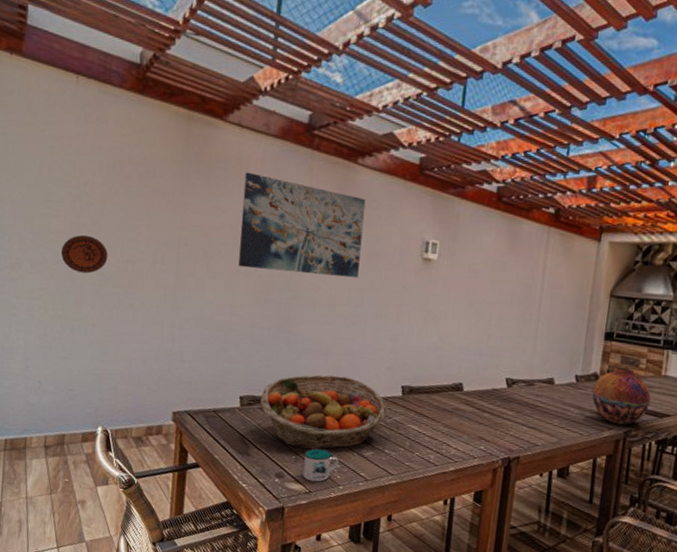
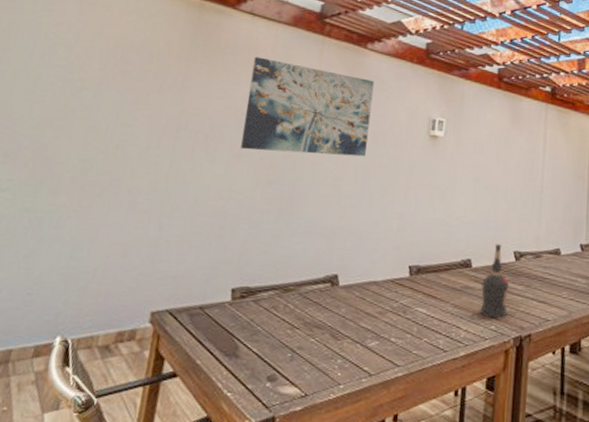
decorative plate: present [60,235,108,274] -> none [40,121,96,161]
fruit basket: present [260,374,387,450] -> none [255,258,394,345]
mug: present [303,448,339,482] -> none [299,342,340,383]
liquor bottle: none [469,370,500,440] -> present [479,244,510,319]

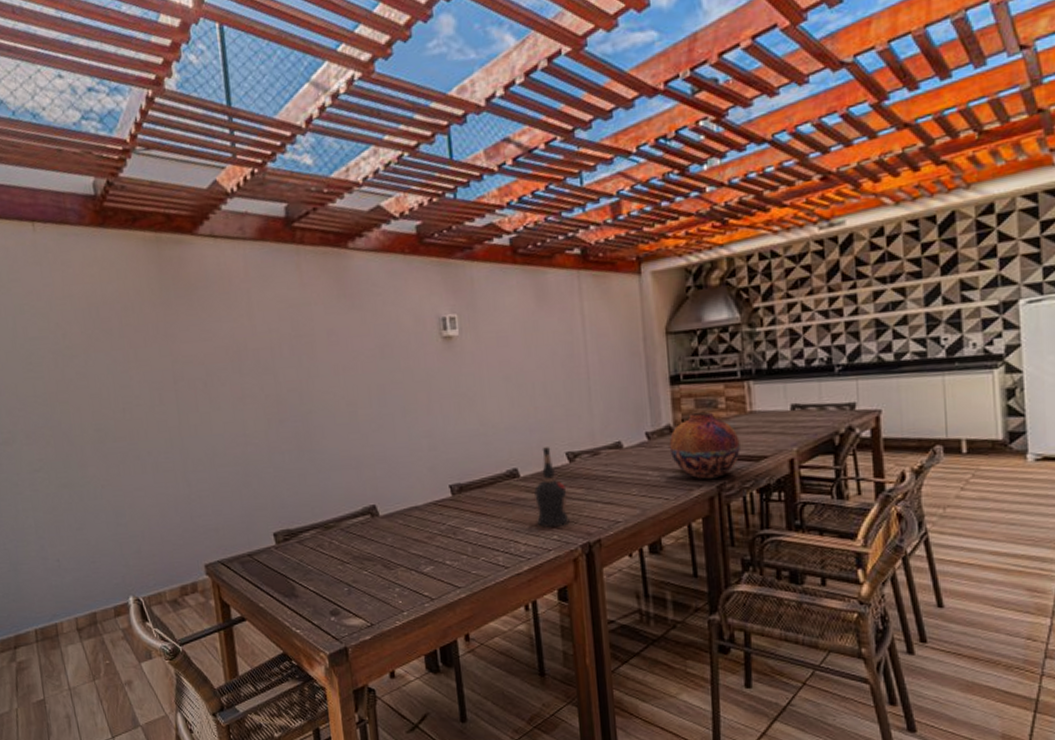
wall art: present [240,56,375,157] -> none [229,284,375,391]

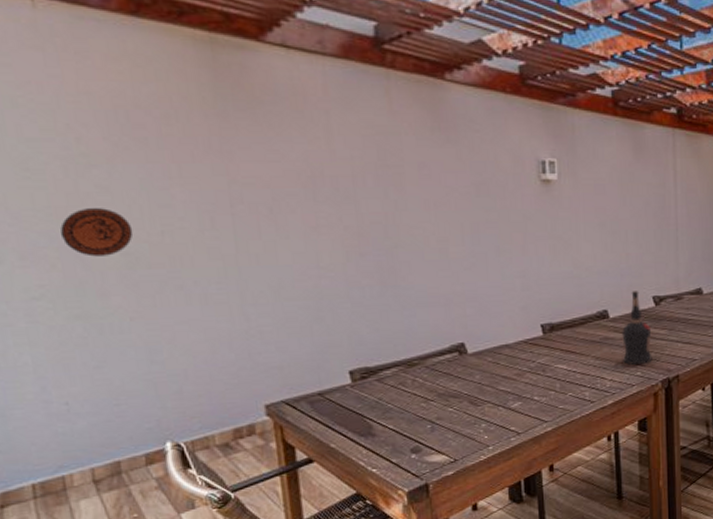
decorative plate: none [52,391,103,434] -> present [60,208,134,257]

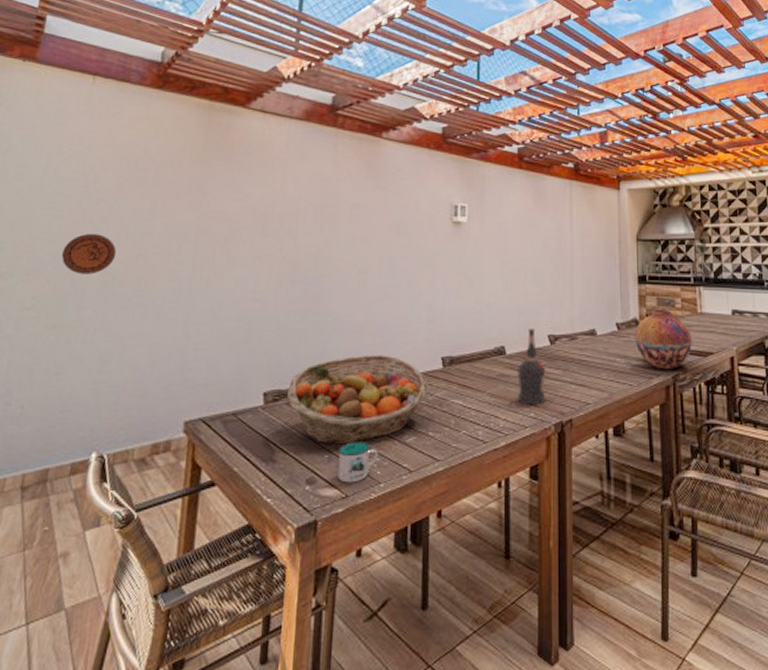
fruit basket: none [376,325,529,416] -> present [287,355,428,445]
mug: none [440,410,483,449] -> present [338,442,378,483]

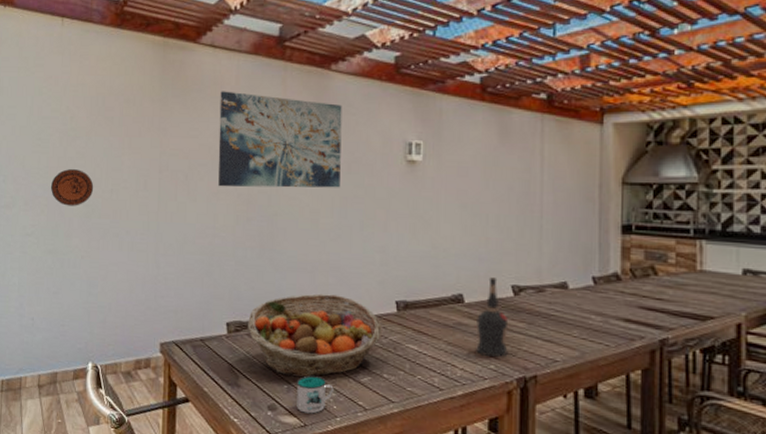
wall art: none [262,154,392,250] -> present [218,91,342,188]
vase: present [635,309,692,370] -> none [614,263,687,333]

